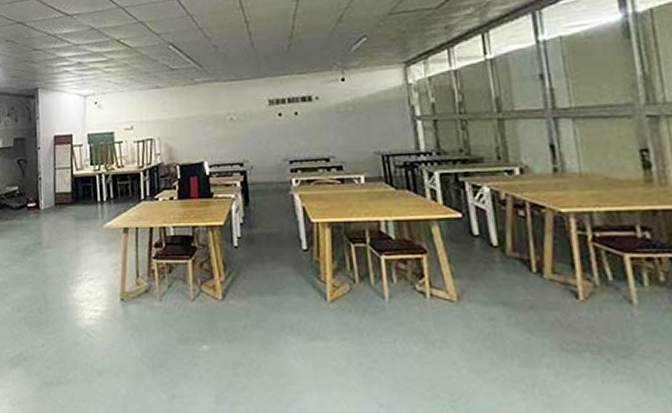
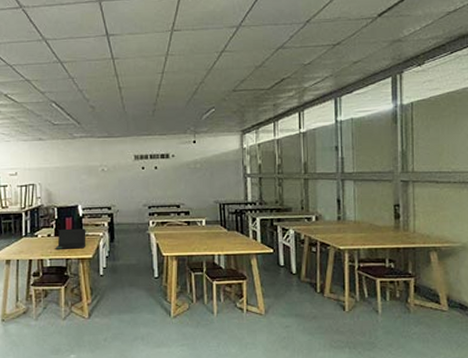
laptop: none [179,189,216,215] -> present [55,228,86,249]

